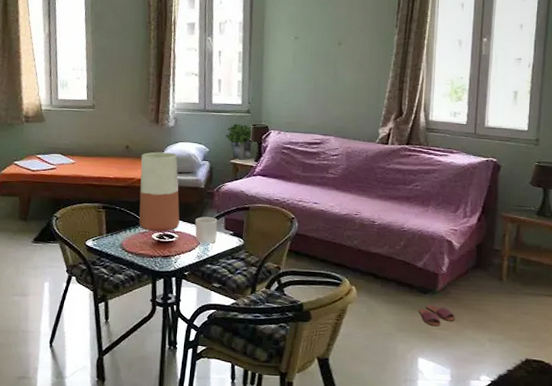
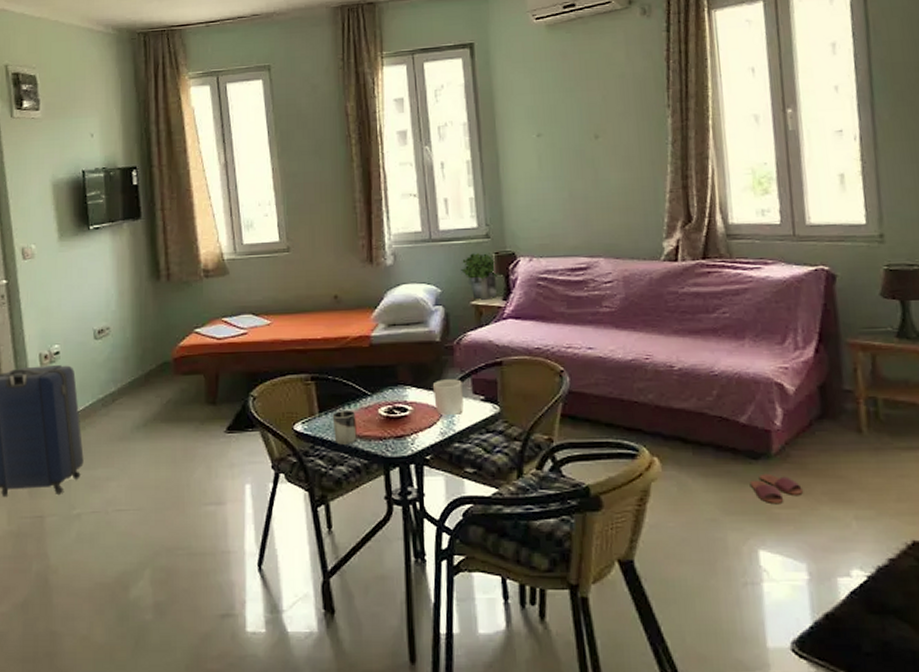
cup: none [116,233,135,259] -> present [332,411,357,445]
vase: present [139,152,180,232] -> none [354,299,412,404]

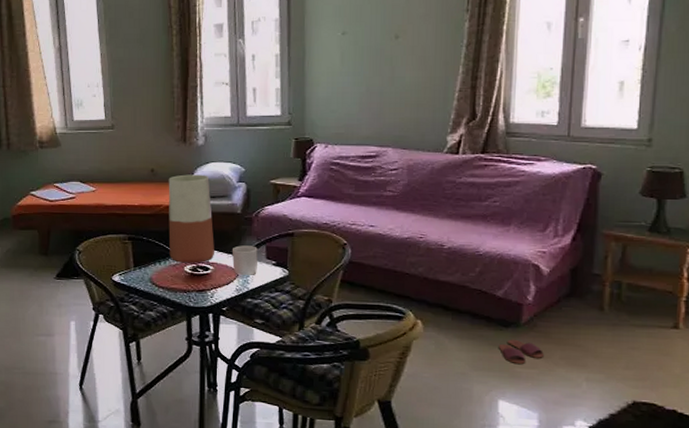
cup: present [332,411,357,445] -> none [145,267,165,295]
vase: none [354,299,412,404] -> present [168,174,214,263]
potted plant: present [461,253,498,300] -> none [263,138,296,180]

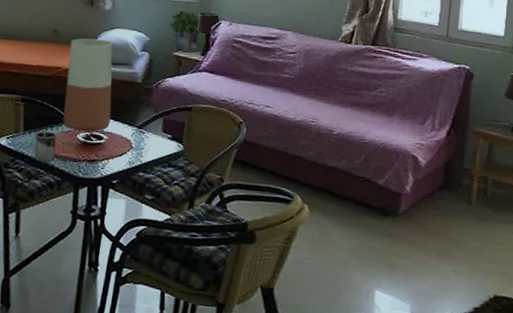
cup: none [145,267,165,295] -> present [34,131,57,162]
mug: present [231,245,258,276] -> none [127,116,155,149]
potted plant: none [263,138,296,180] -> present [169,11,202,53]
slippers: present [498,339,543,364] -> none [377,228,418,254]

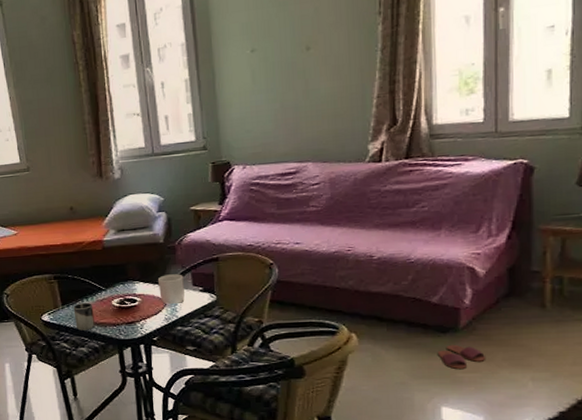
vase: present [63,38,113,131] -> none [88,208,140,297]
mug: none [127,116,155,149] -> present [157,274,185,305]
potted plant: present [169,11,202,53] -> none [181,164,215,206]
slippers: none [377,228,418,254] -> present [437,344,485,369]

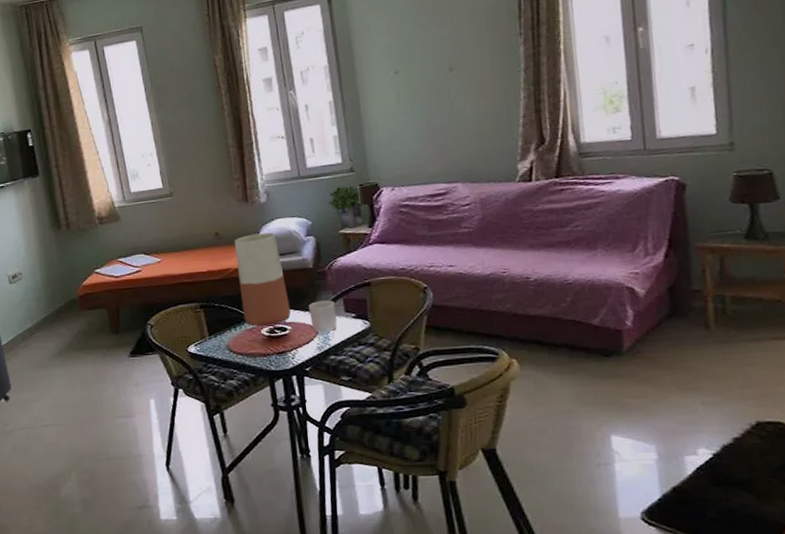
cup: present [73,303,95,331] -> none [221,333,244,362]
vase: none [88,208,140,297] -> present [234,232,290,326]
potted plant: none [181,164,215,206] -> present [329,186,363,229]
slippers: present [437,344,485,369] -> none [602,368,652,394]

